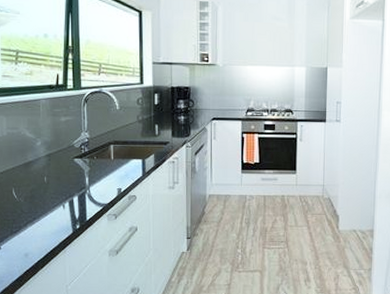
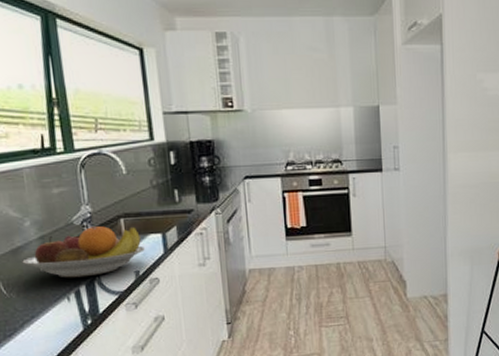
fruit bowl: none [32,150,127,190] -> present [22,226,145,278]

